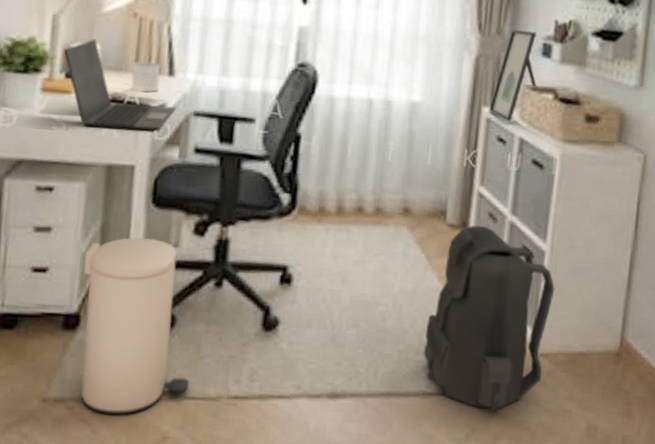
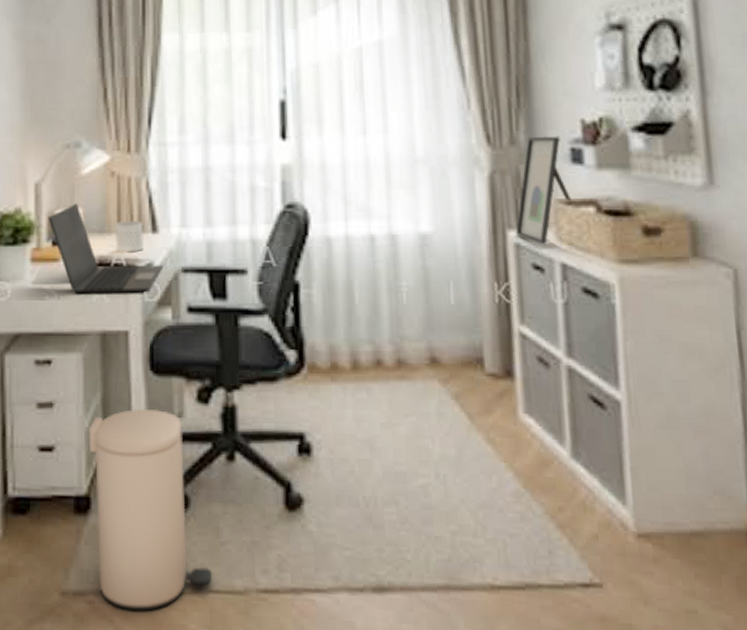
backpack: present [423,225,555,413] -> none [481,372,647,613]

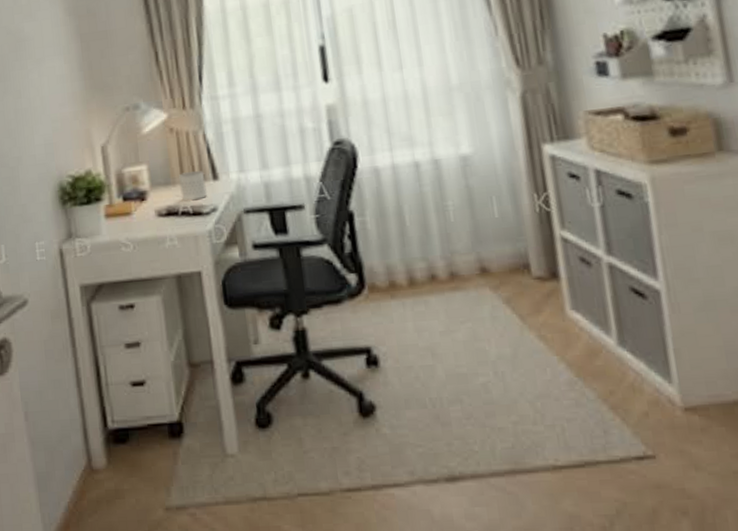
laptop: present [48,203,164,294] -> none [116,160,227,243]
pedal bin: present [89,408,213,612] -> none [174,338,300,519]
picture frame: present [515,136,571,245] -> none [550,51,600,155]

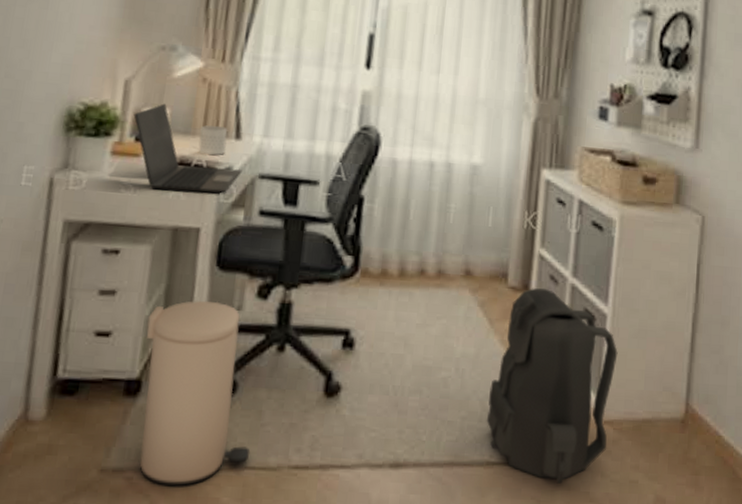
laptop: none [116,160,227,243] -> present [133,103,242,194]
pedal bin: none [174,338,300,519] -> present [139,301,251,487]
backpack: none [537,272,696,482] -> present [486,288,618,484]

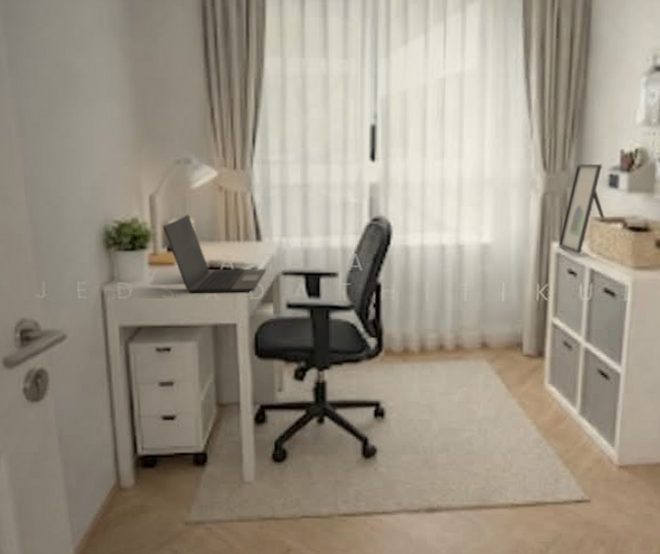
pedal bin: present [139,301,251,487] -> none [204,385,305,534]
mug: present [198,125,228,157] -> none [223,231,250,259]
backpack: present [486,288,618,484] -> none [509,353,632,519]
picture frame: none [548,93,594,184] -> present [558,163,605,255]

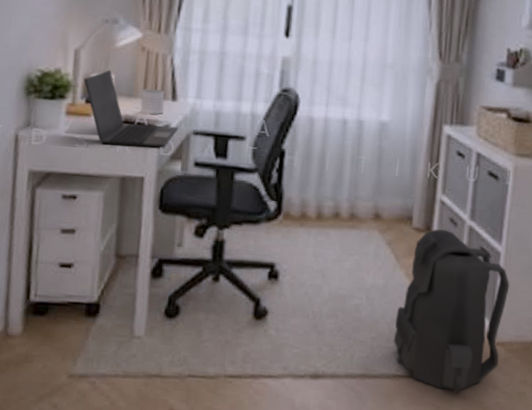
mug: none [223,231,250,259] -> present [140,88,165,116]
backpack: none [509,353,632,519] -> present [393,229,510,394]
picture frame: present [558,163,605,255] -> none [449,57,491,139]

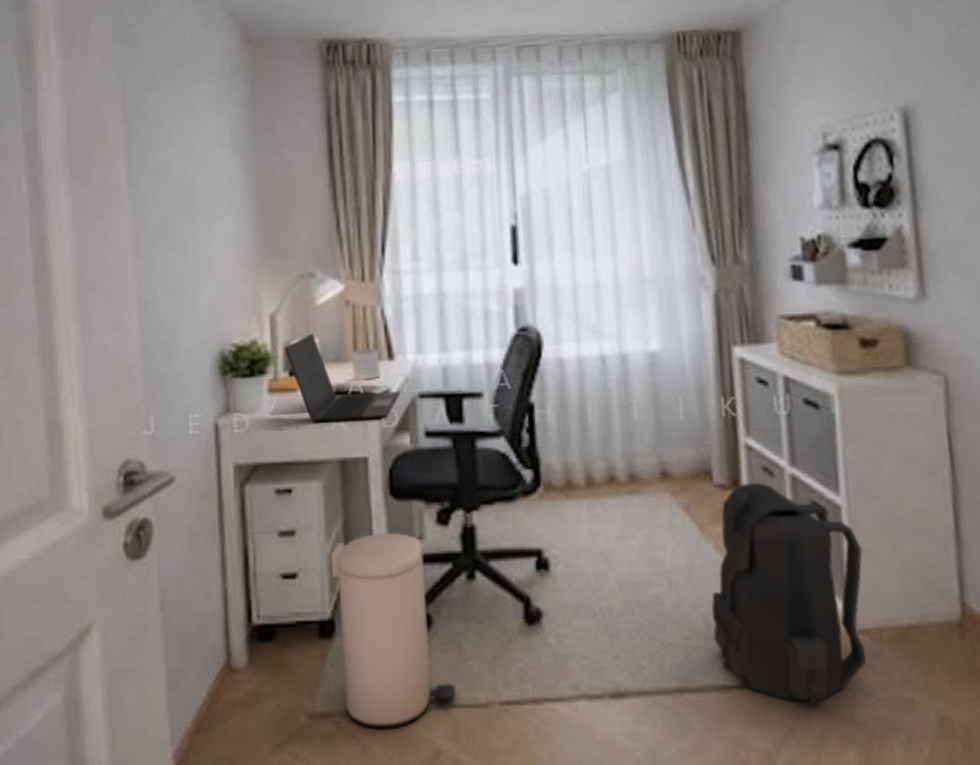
pedal bin: none [101,238,193,391] -> present [331,532,457,730]

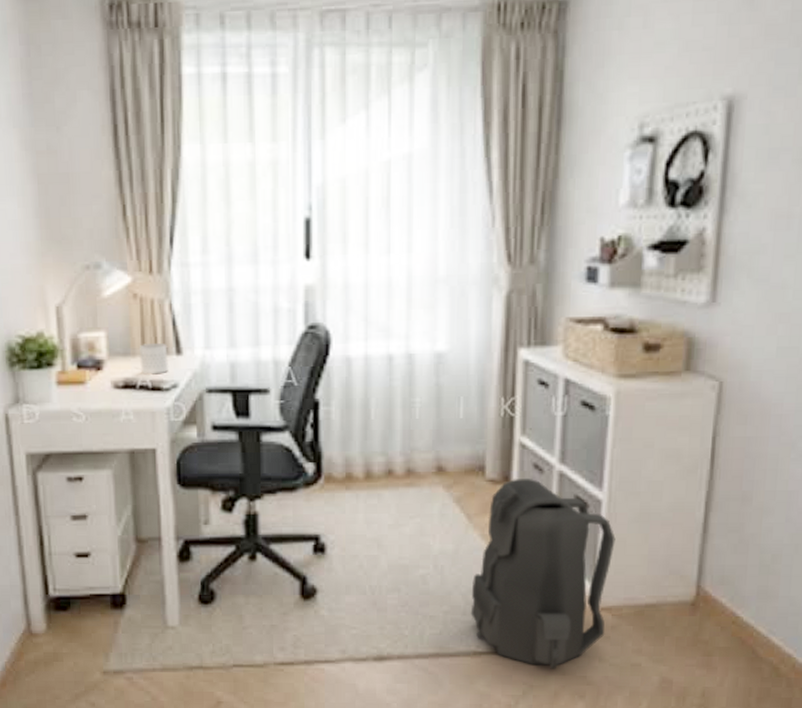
laptop: present [284,333,401,423] -> none [71,326,189,415]
pedal bin: present [331,532,457,730] -> none [121,517,237,684]

